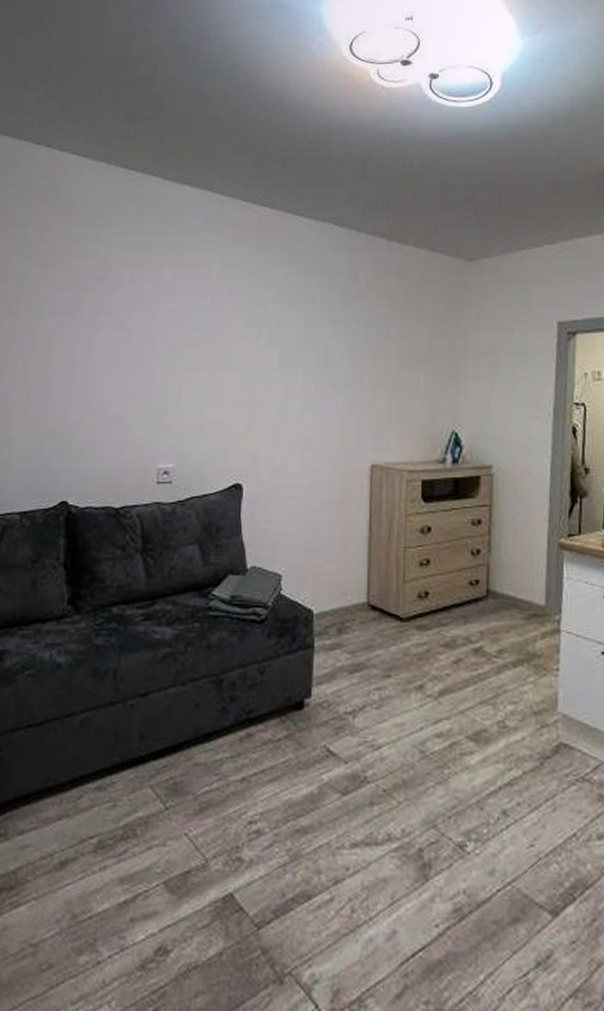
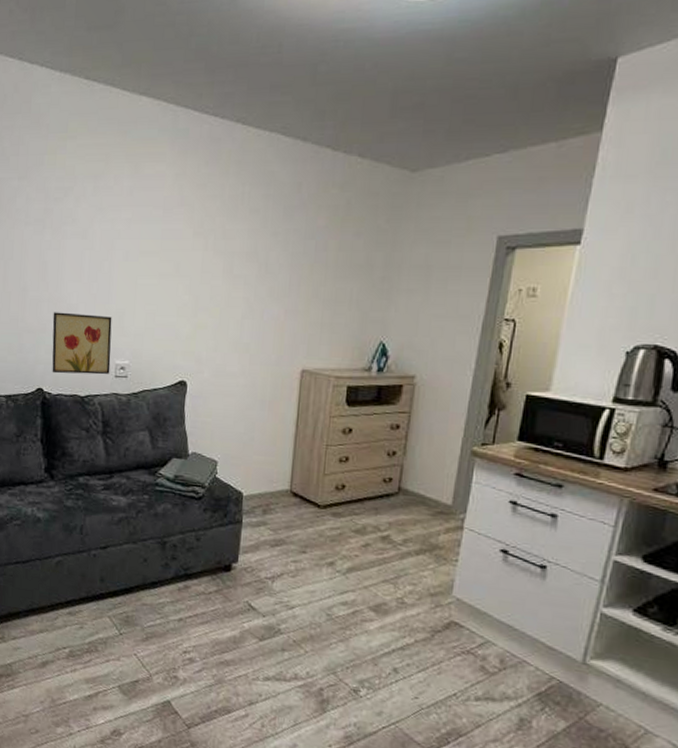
wall art: none [79,412,153,483] -> present [52,312,112,375]

